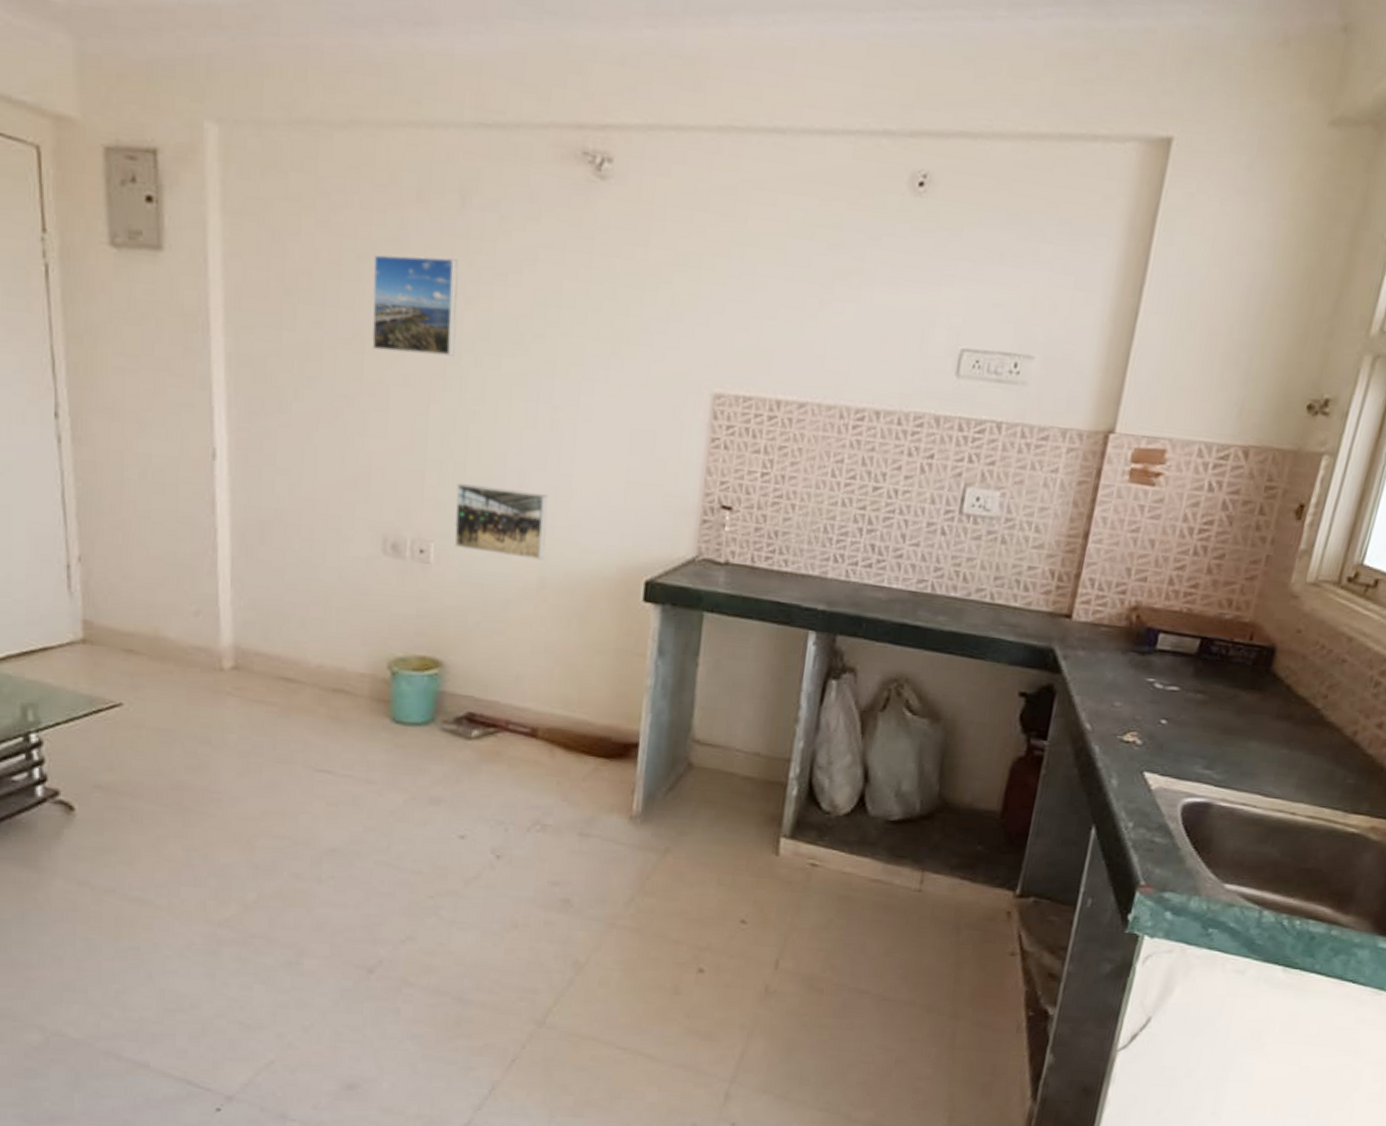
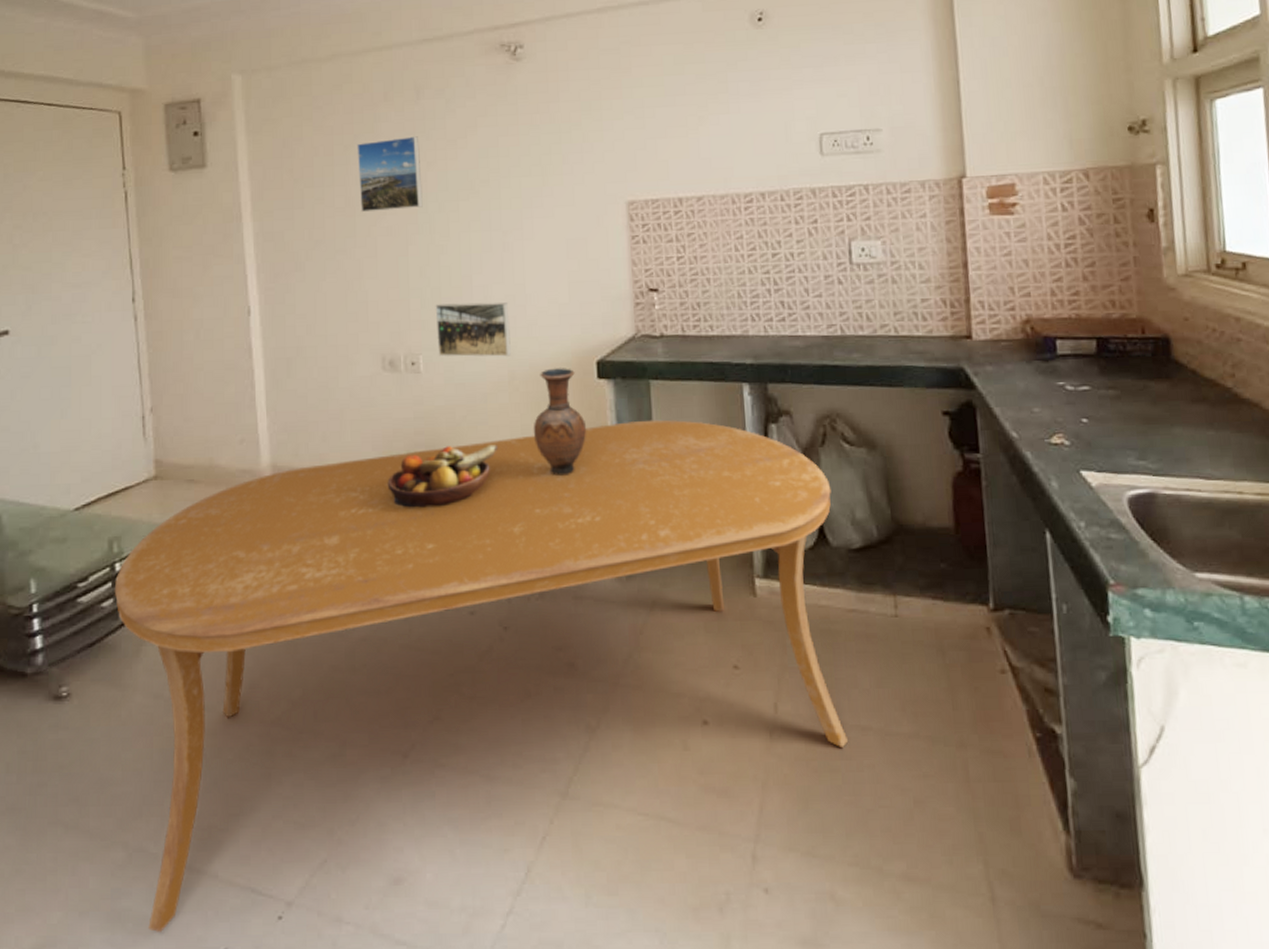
dining table: none [28,653,882,1113] -> present [114,419,848,932]
fruit bowl: none [376,653,513,721] -> present [387,444,497,508]
vase: none [558,581,622,705] -> present [533,368,587,475]

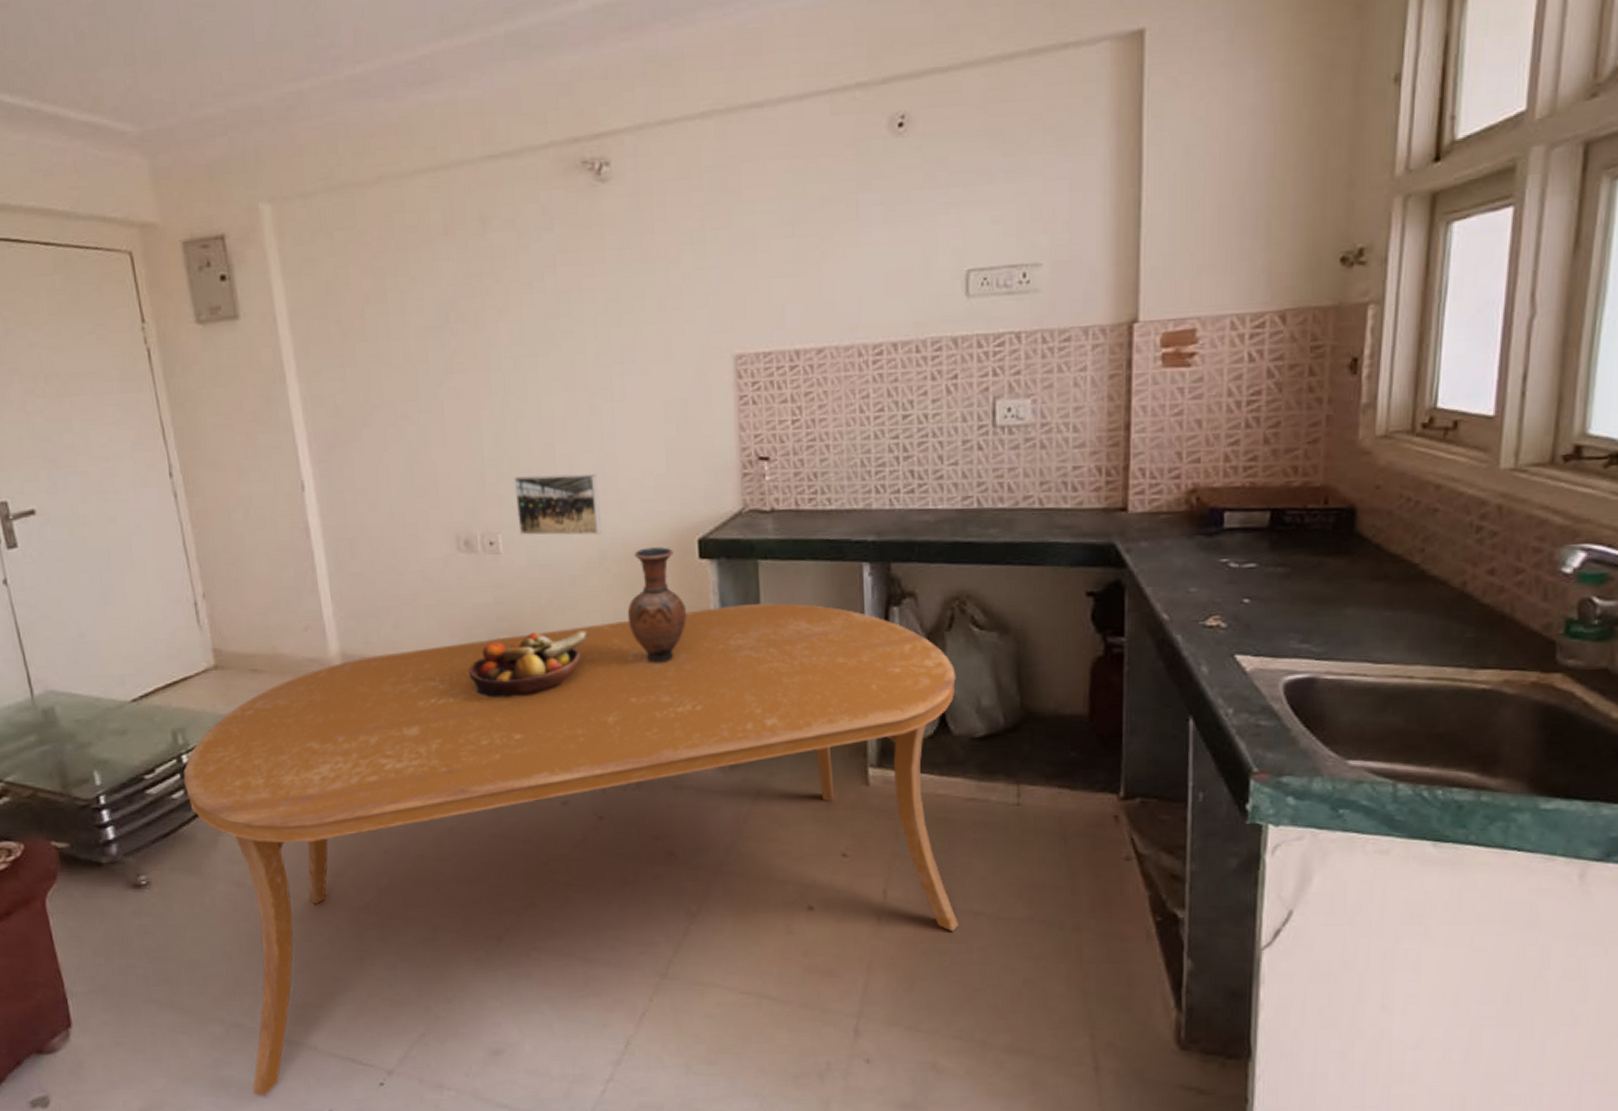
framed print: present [357,136,423,213] -> none [414,278,495,371]

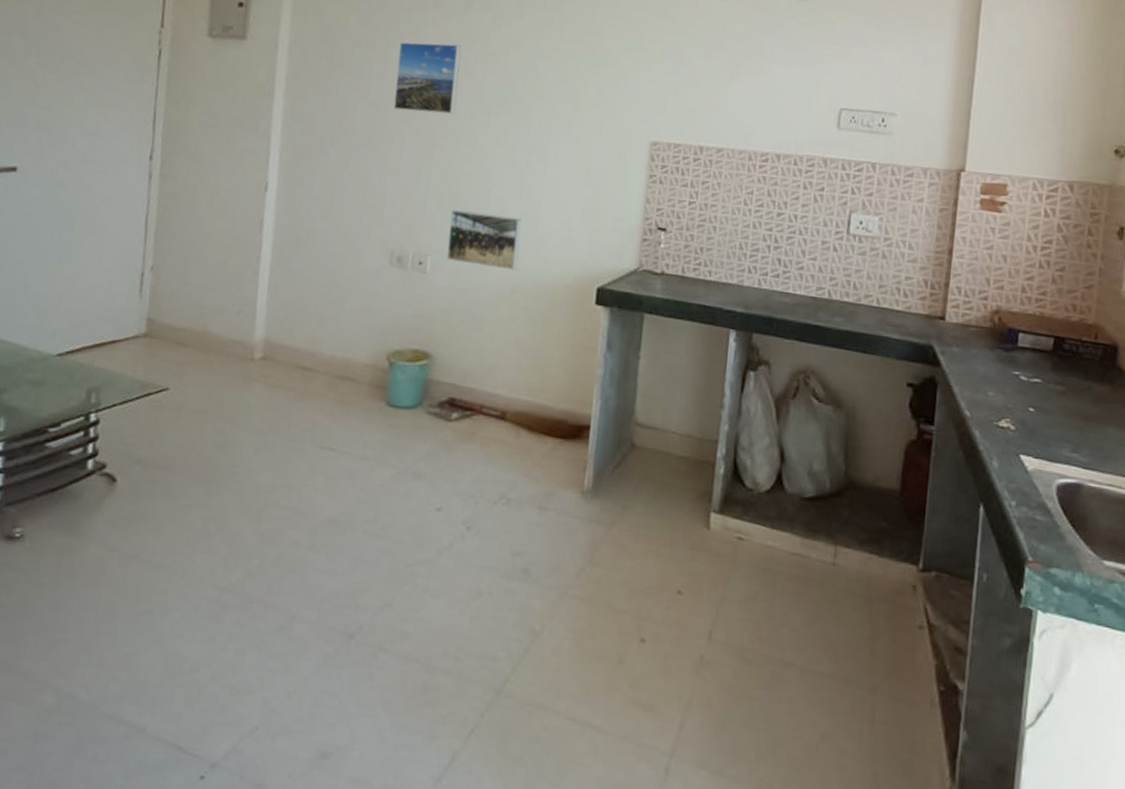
dining table: present [183,603,958,1096] -> none [67,346,795,779]
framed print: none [414,278,495,371] -> present [393,42,461,114]
fruit bowl: present [468,630,588,698] -> none [376,347,489,405]
vase: present [627,547,687,663] -> none [525,288,578,392]

